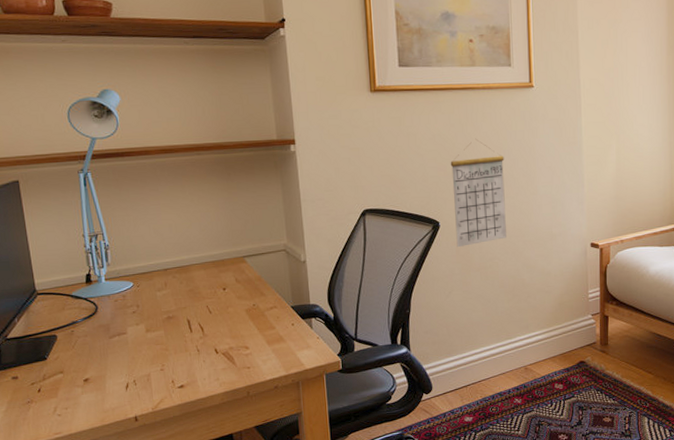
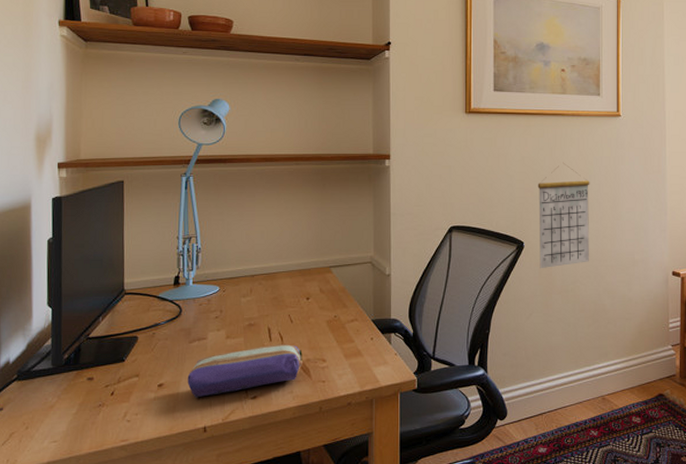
pencil case: none [112,334,226,390] -> present [187,344,303,398]

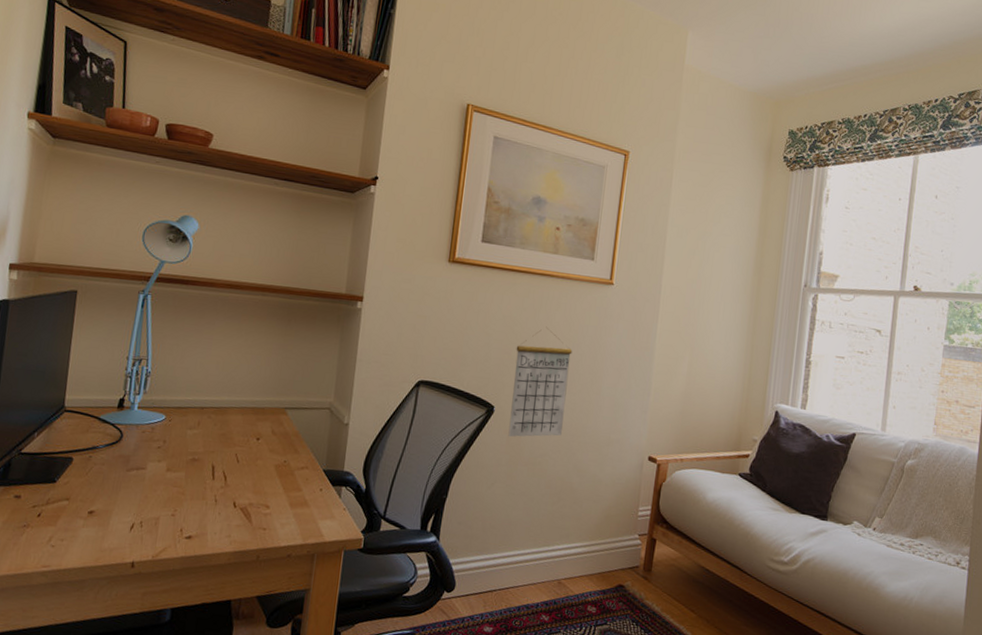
pencil case: present [187,344,303,398] -> none [120,483,246,531]

